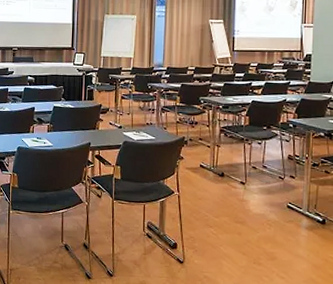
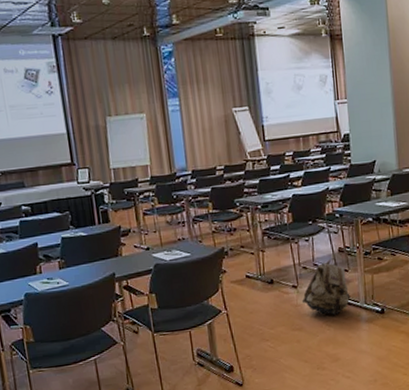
backpack: none [248,163,294,217] -> present [302,258,351,316]

